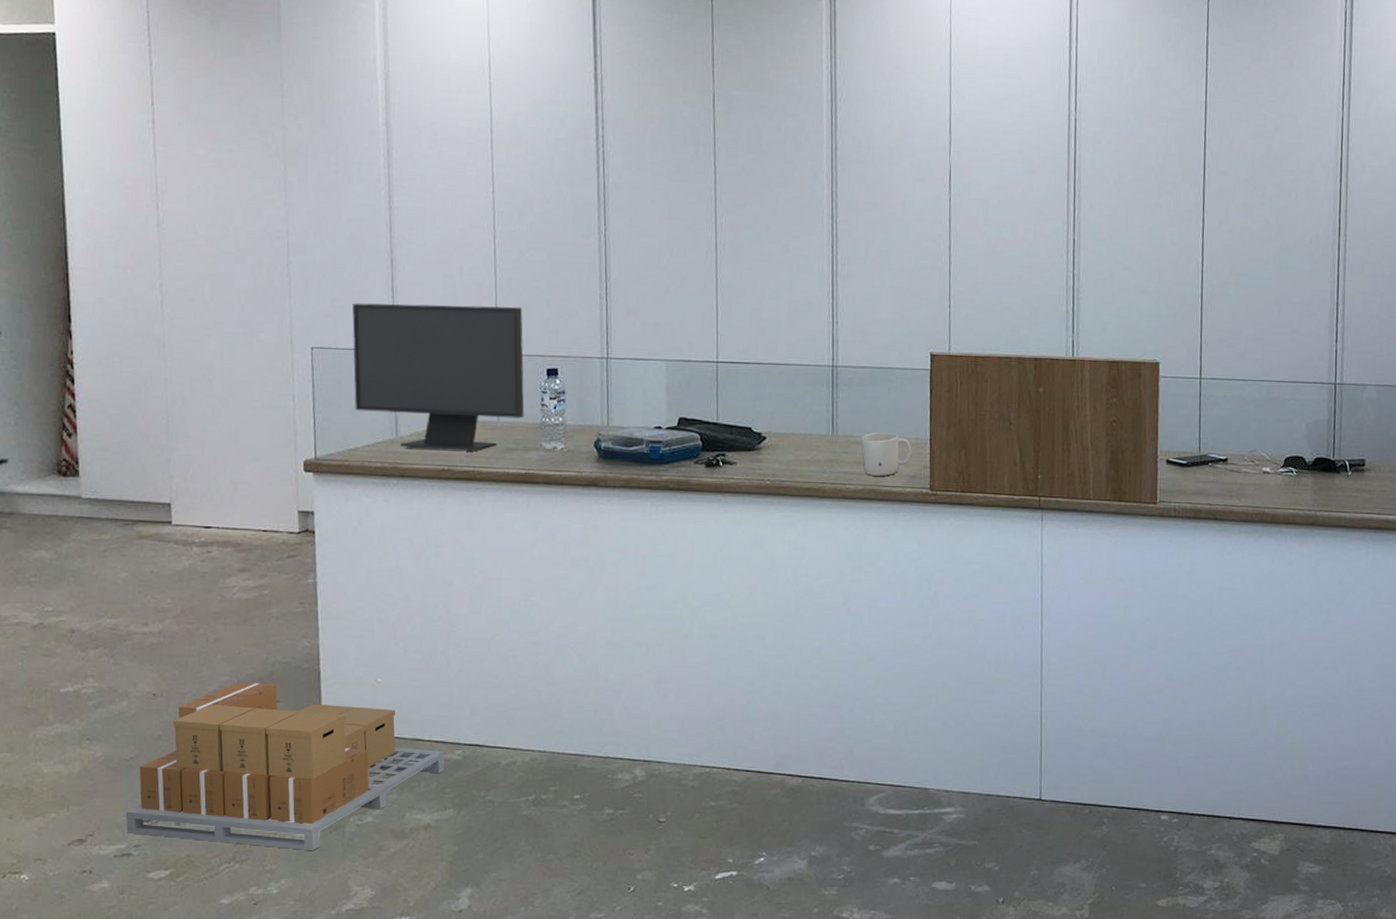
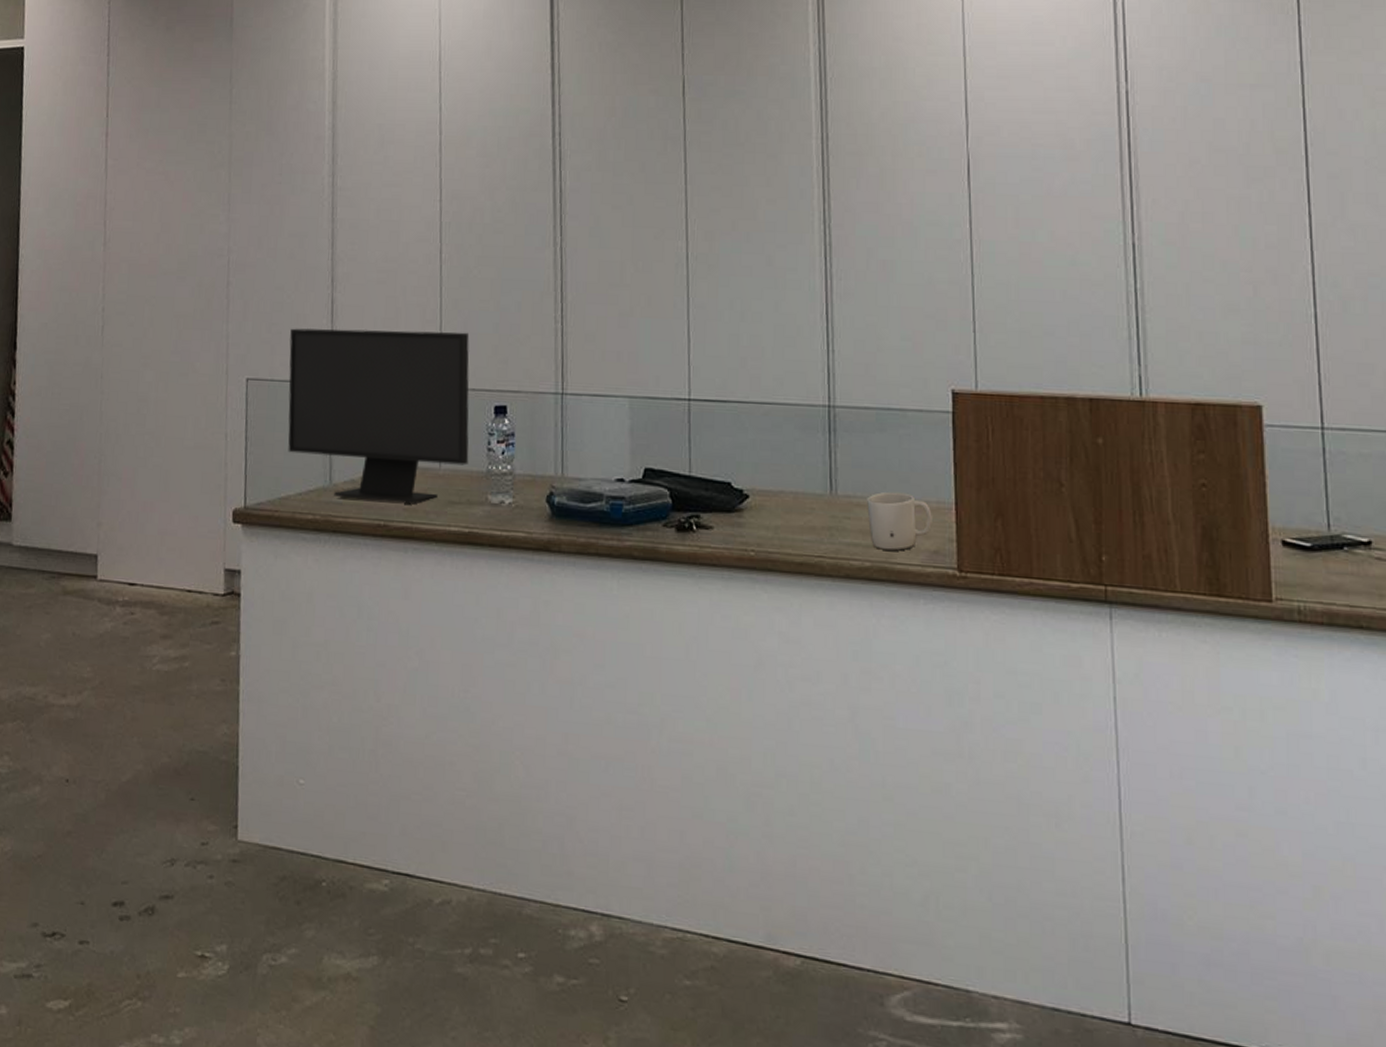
cardboard boxes: present [125,682,445,851] -> none [28,771,370,995]

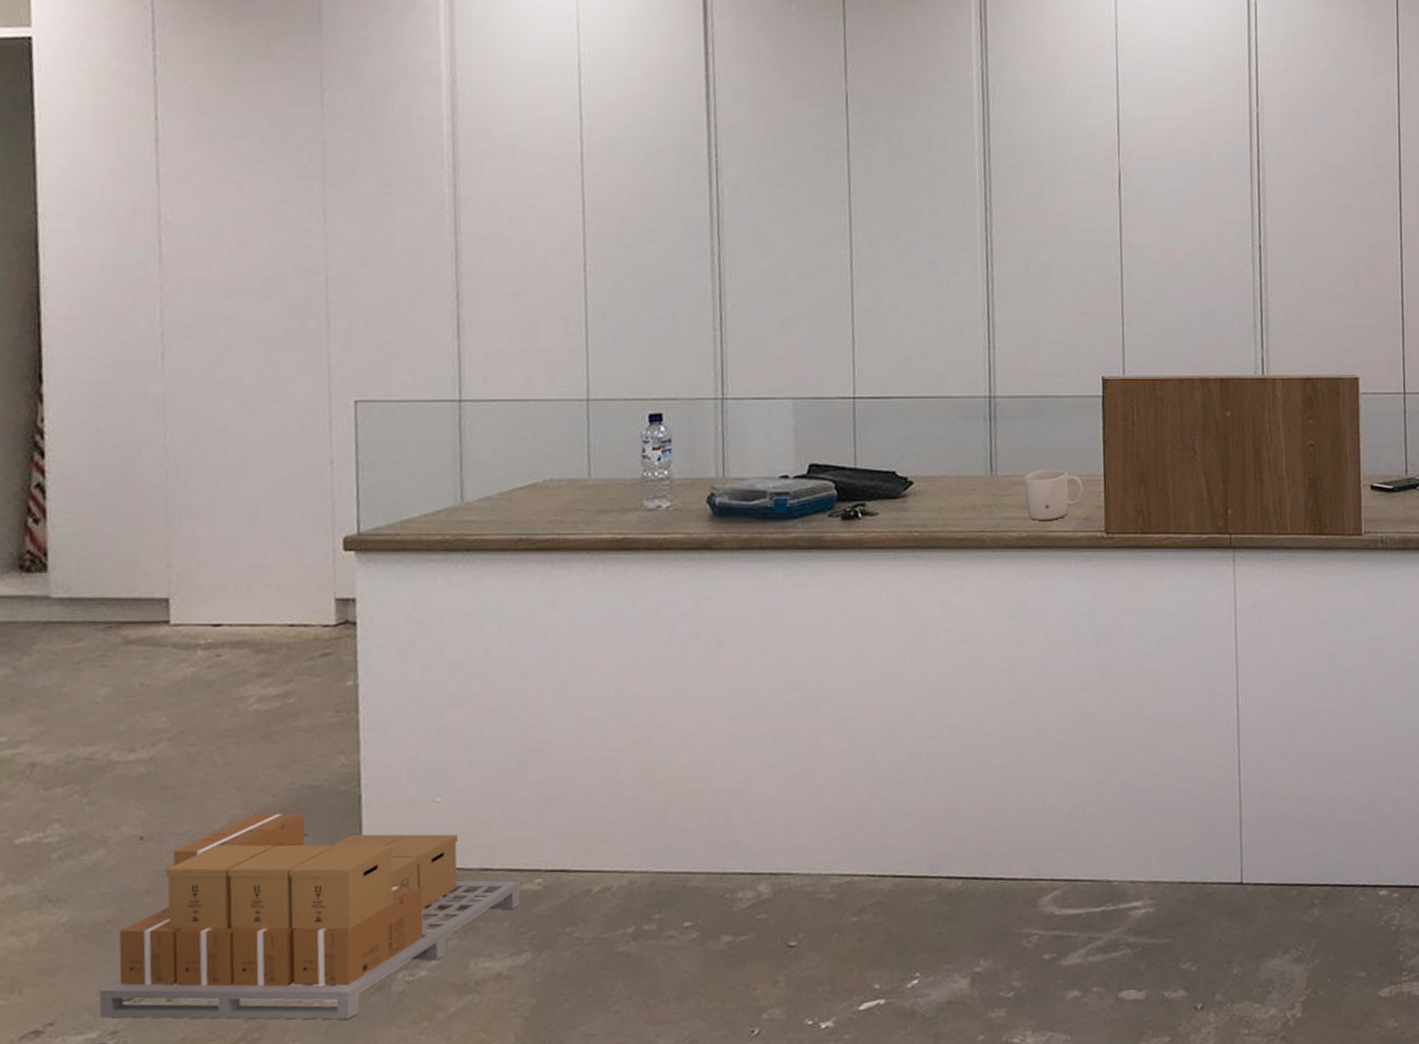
cardboard boxes: none [28,771,370,995] -> present [99,813,521,1020]
computer monitor: present [288,328,470,503] -> none [407,343,622,516]

